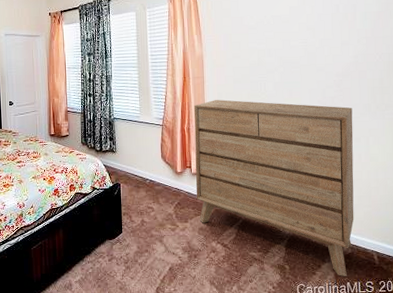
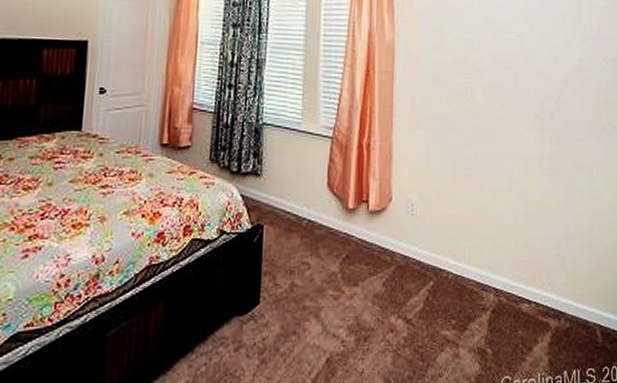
dresser: present [194,100,354,276] -> none [372,105,575,362]

